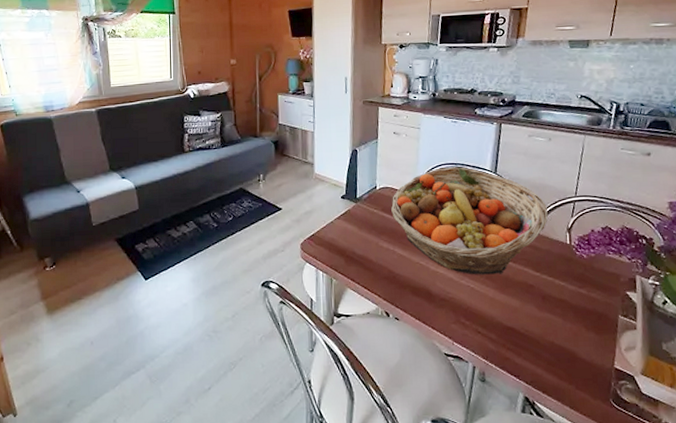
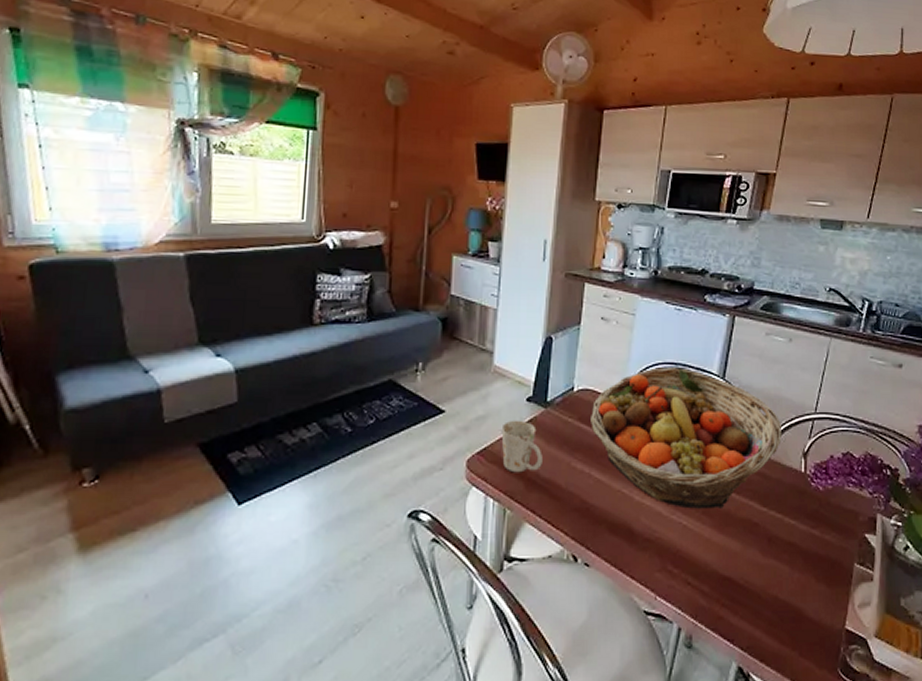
mug: none [324,212,357,252] -> present [501,420,543,473]

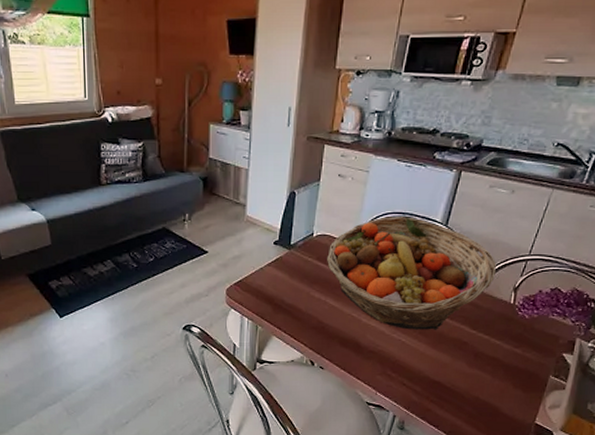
mug: present [501,420,543,473] -> none [253,259,287,299]

